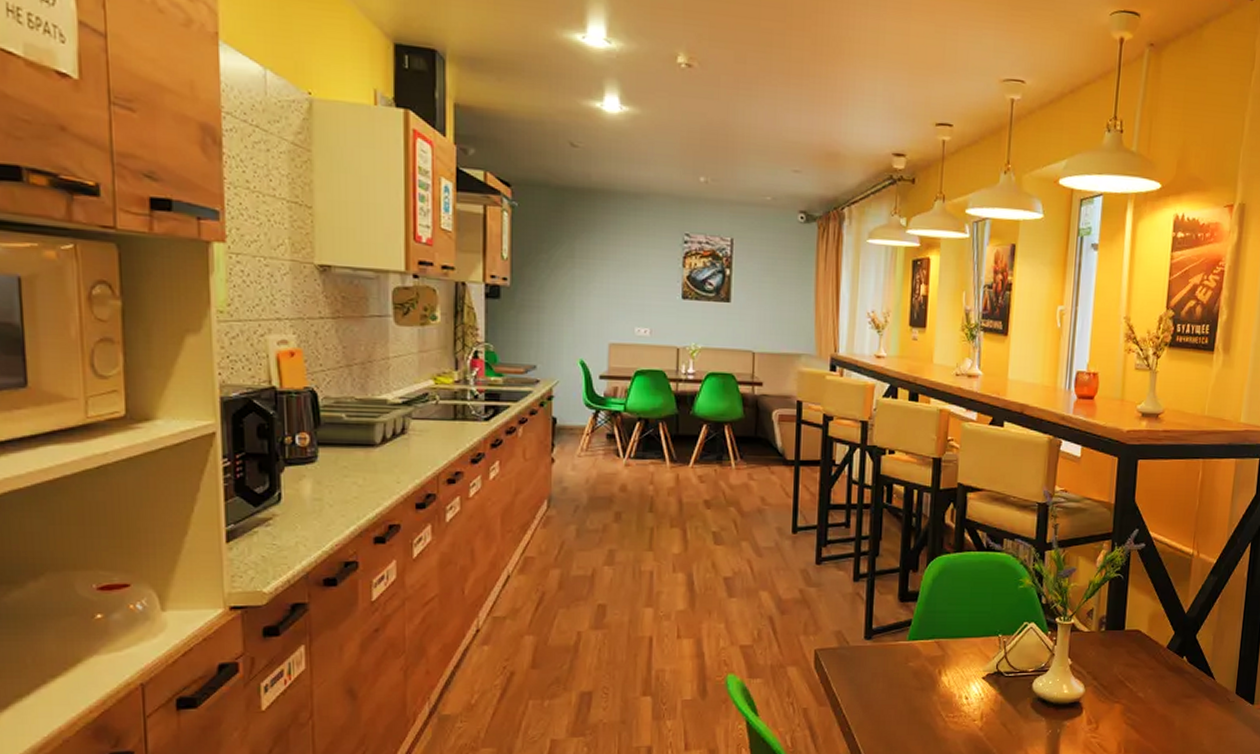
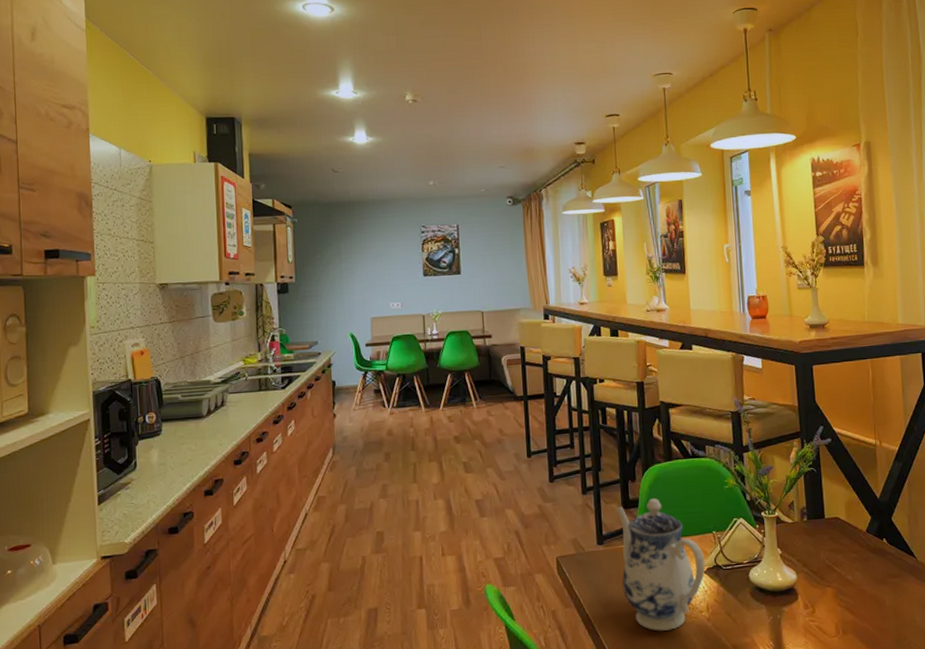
teapot: none [888,592,986,738] -> present [615,498,706,631]

